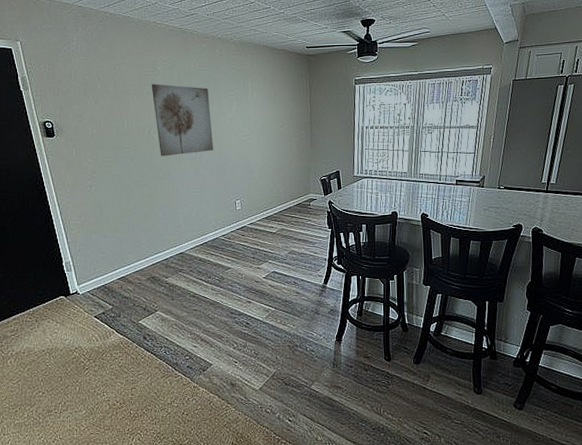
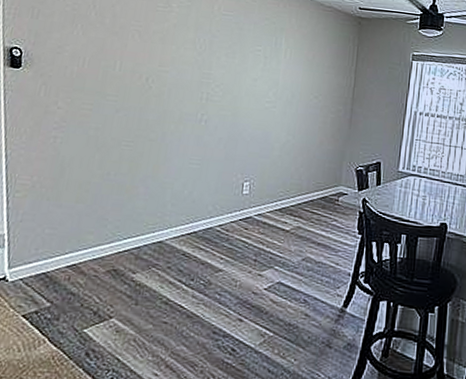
wall art: present [151,84,214,156] -> none [155,22,231,115]

